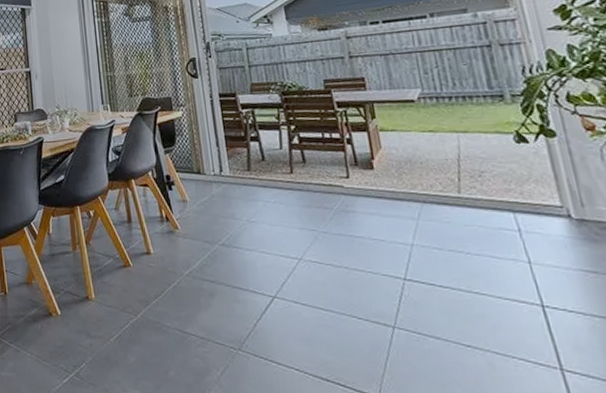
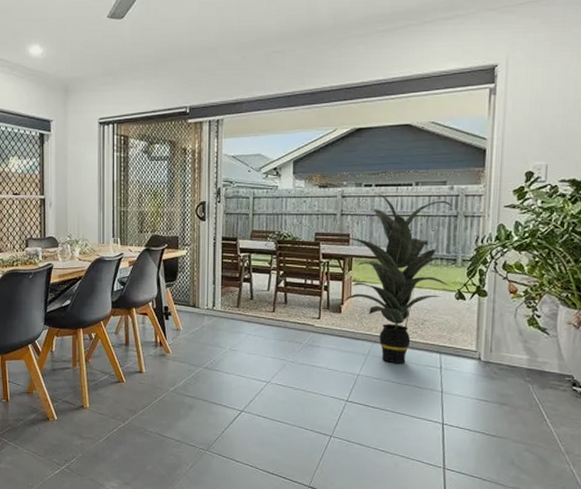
indoor plant: none [348,29,503,229] -> present [335,193,452,364]

